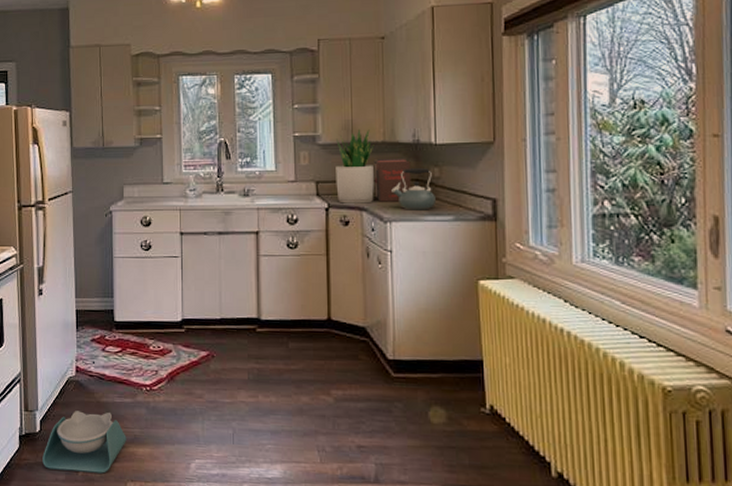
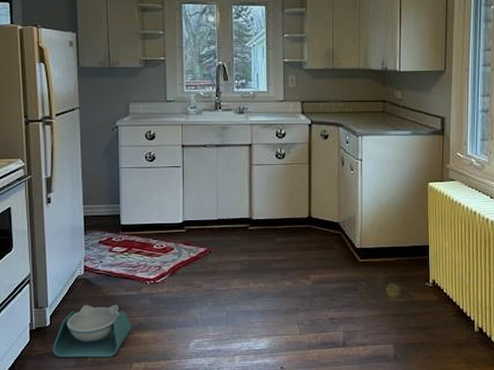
planter: present [336,128,374,204] -> none [318,57,351,120]
books: present [373,158,412,202] -> none [349,82,380,119]
kettle: present [391,168,437,210] -> none [363,92,399,126]

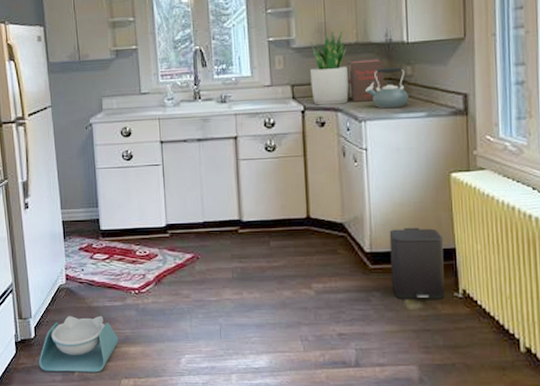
planter: none [318,57,351,120] -> present [310,30,349,105]
books: none [349,82,380,119] -> present [347,57,385,102]
kettle: none [363,92,399,126] -> present [365,67,410,109]
pedal bin: none [376,227,420,288] -> present [389,227,445,299]

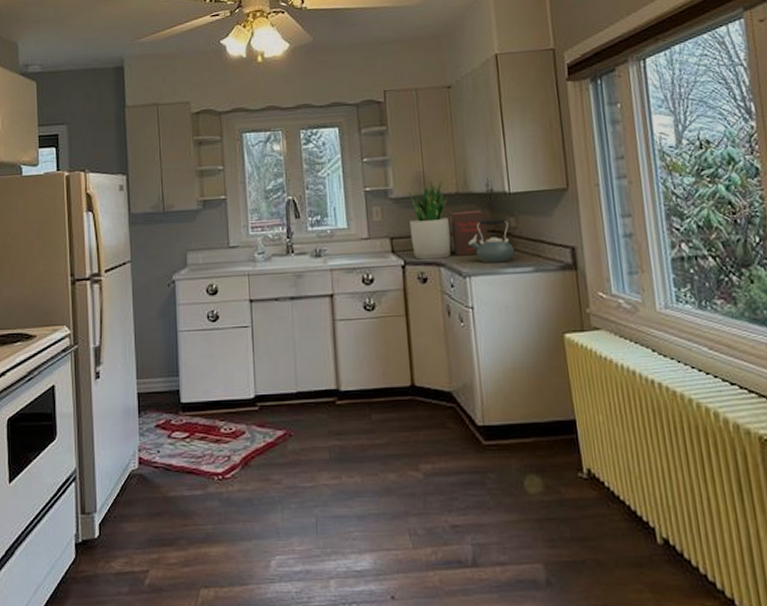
pet bowl: present [39,315,119,373] -> none [102,507,198,581]
pedal bin: present [389,227,445,299] -> none [502,396,568,481]

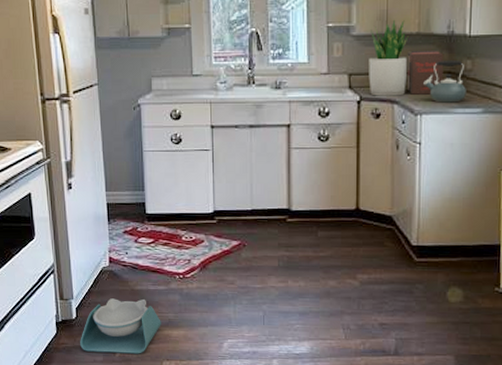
pet bowl: none [102,507,198,581] -> present [80,298,161,354]

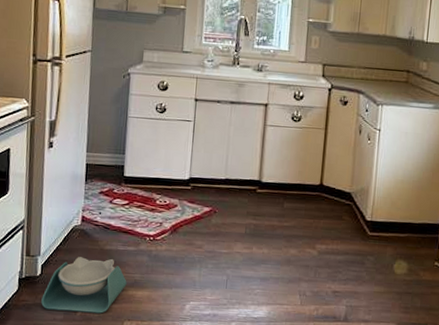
planter: present [369,19,409,96] -> none [340,21,377,88]
books: present [406,50,444,95] -> none [371,49,405,89]
kettle: present [423,61,468,103] -> none [386,60,422,98]

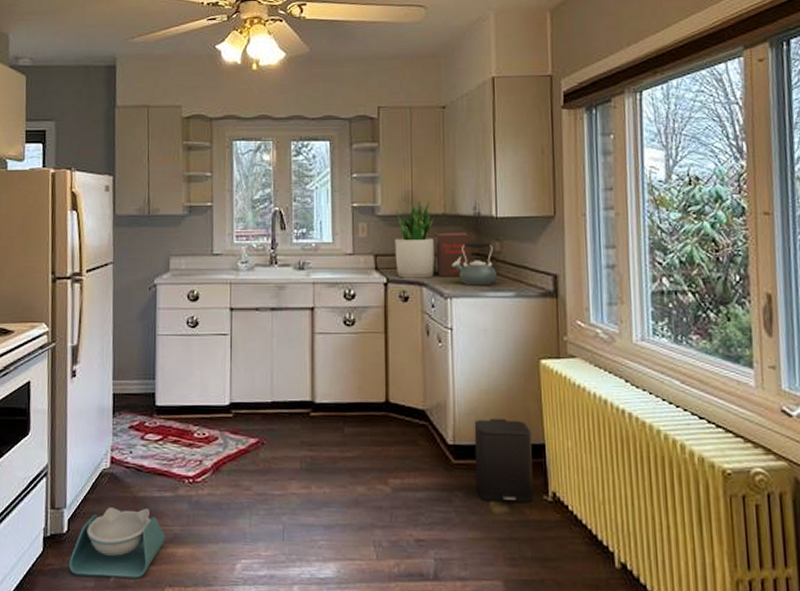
planter: none [340,21,377,88] -> present [395,200,435,278]
books: none [371,49,405,89] -> present [434,231,472,277]
pedal bin: none [384,202,433,267] -> present [474,418,533,502]
kettle: none [386,60,422,98] -> present [452,242,498,286]

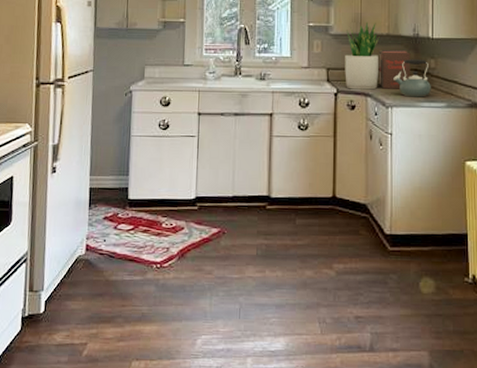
pet bowl: present [69,507,165,579] -> none [45,290,134,353]
pedal bin: present [474,418,533,502] -> none [408,211,457,284]

